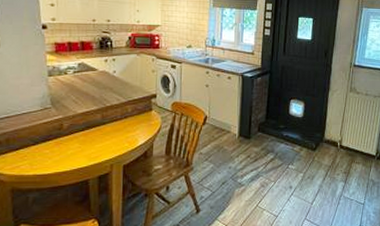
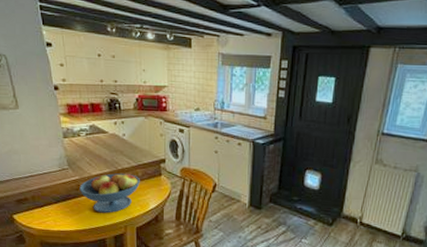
fruit bowl: none [62,109,129,153] -> present [79,172,140,213]

